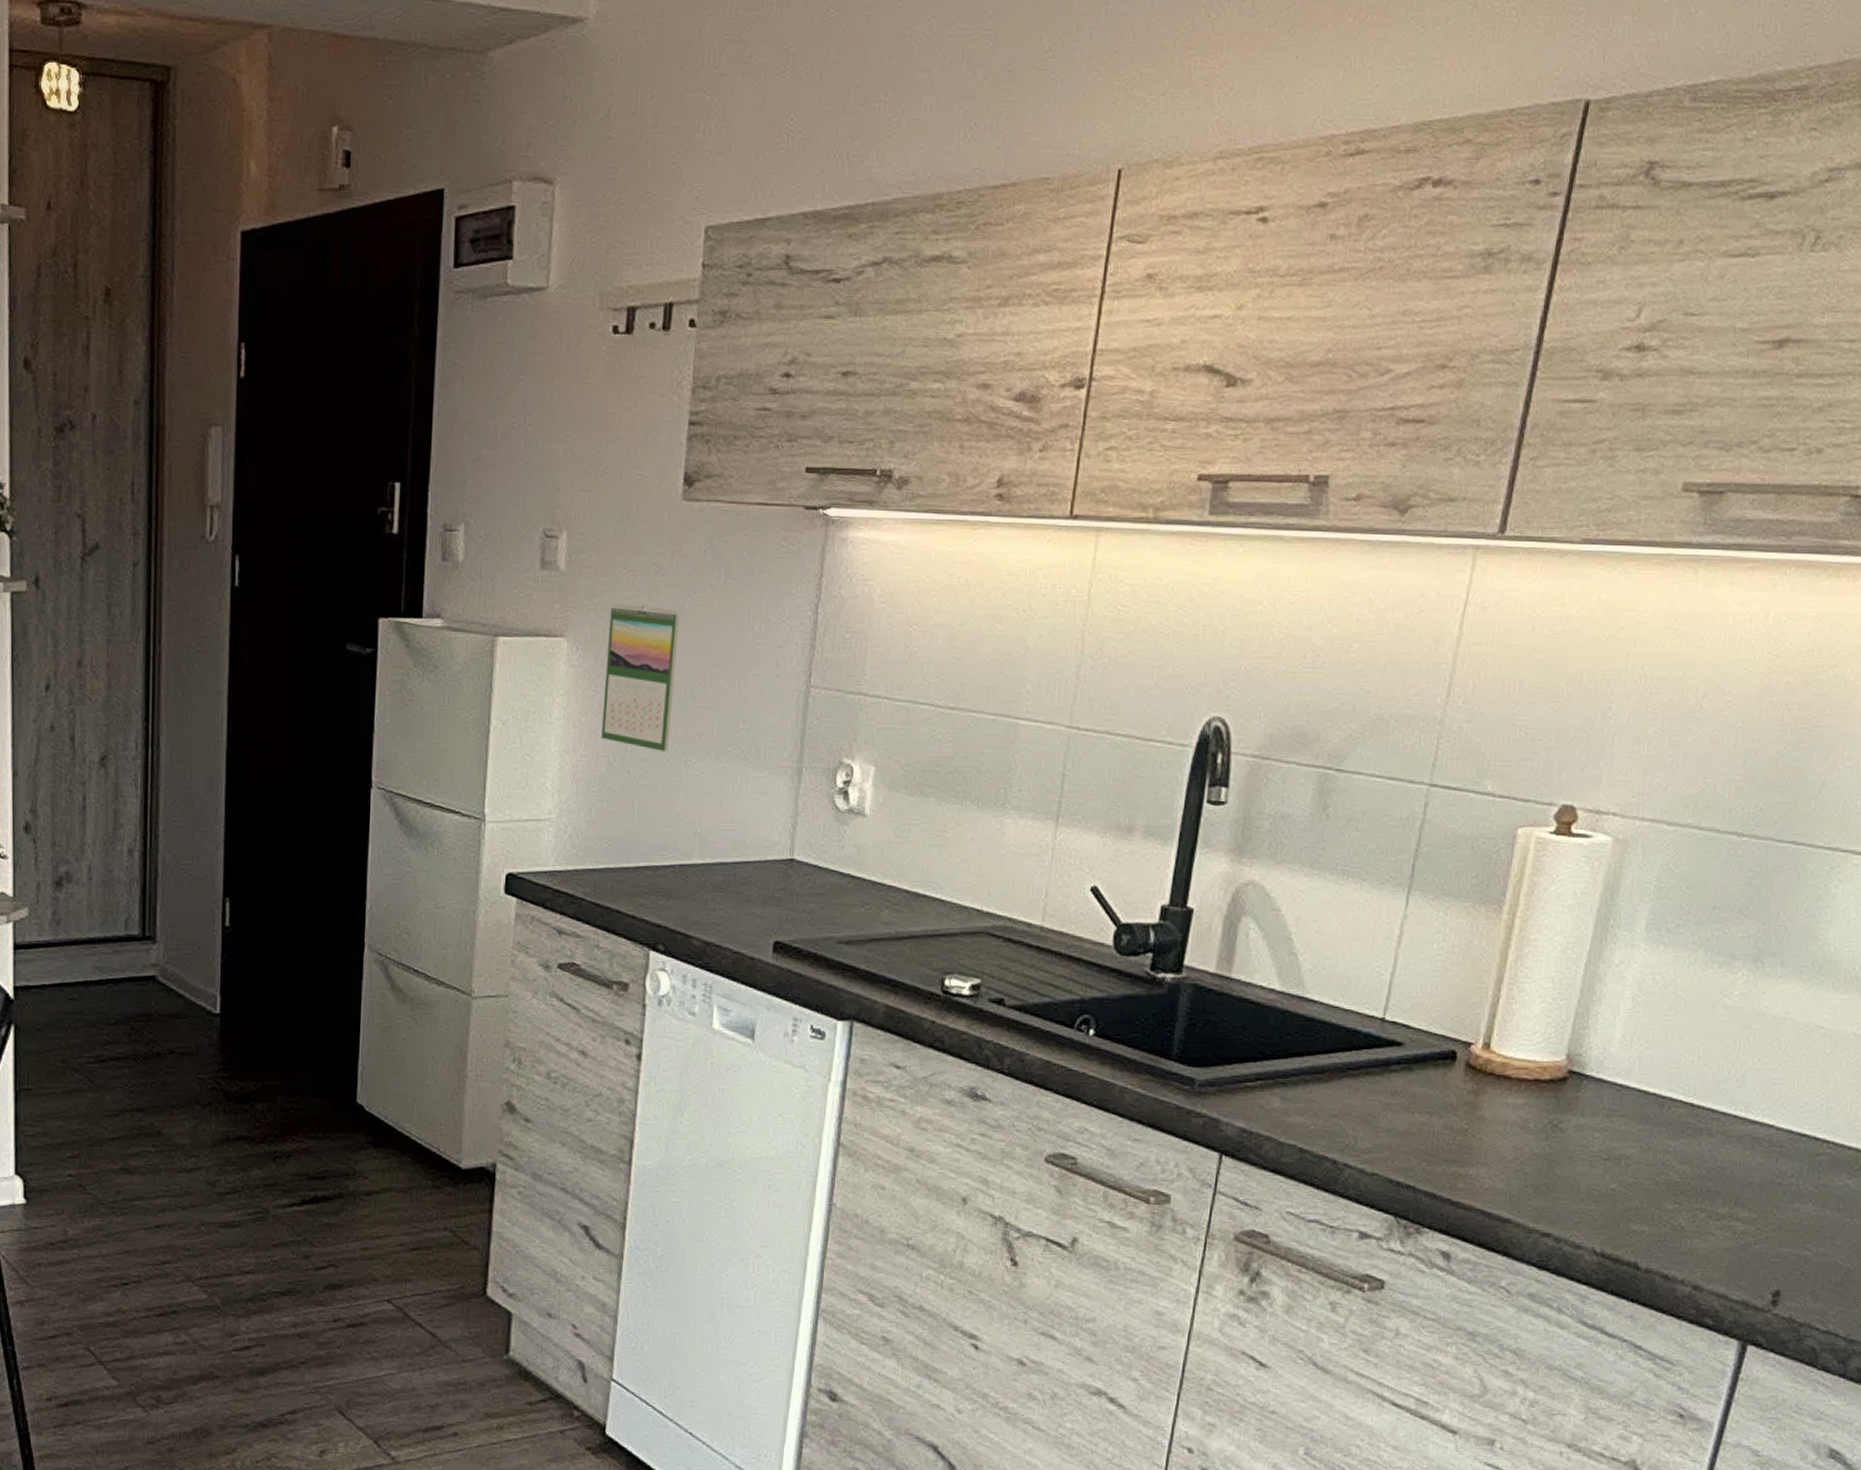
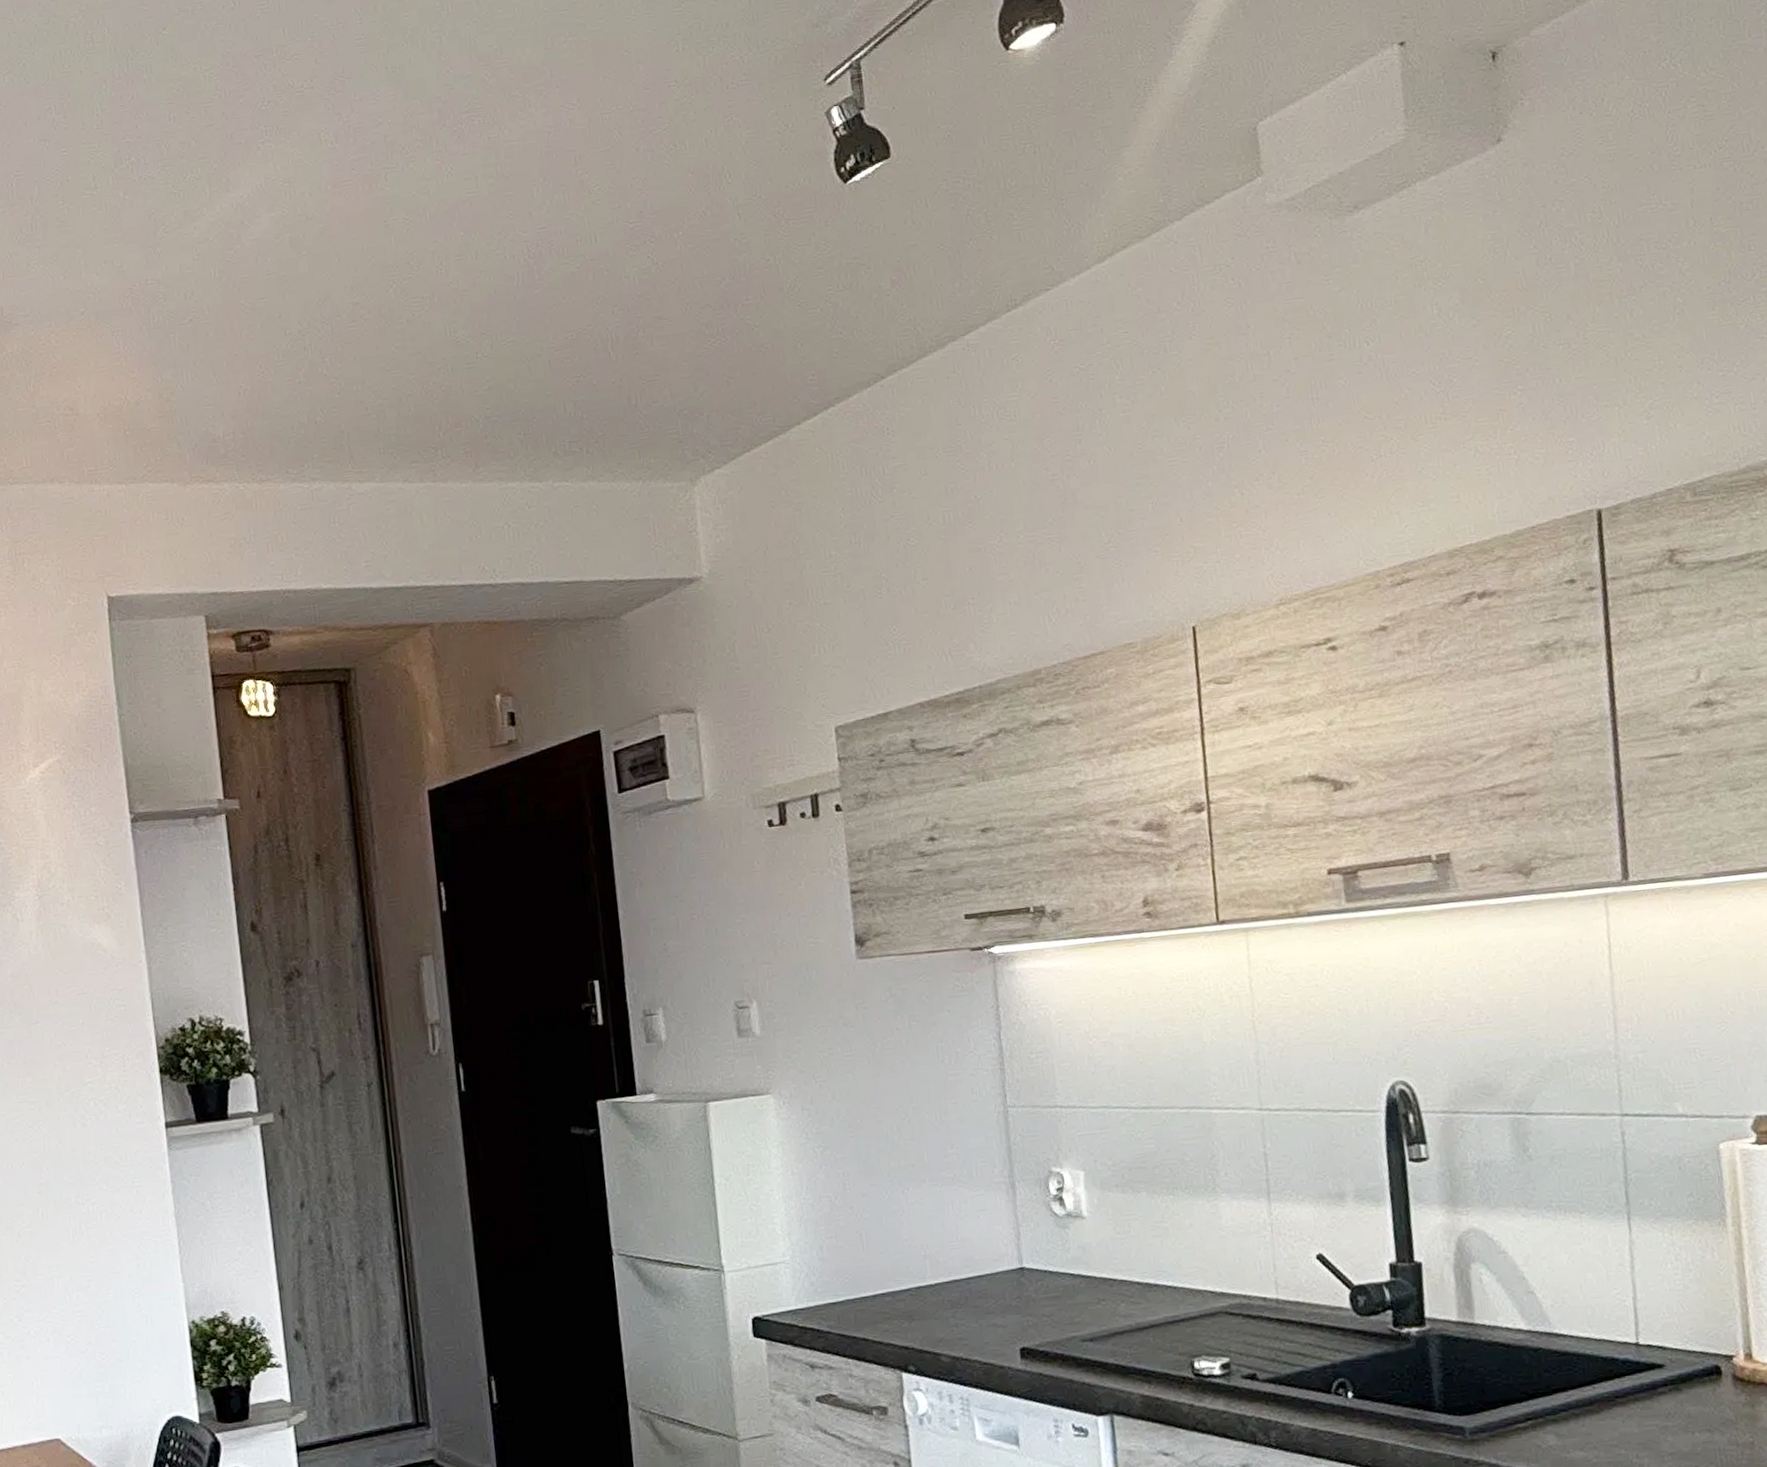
calendar: present [601,603,680,753] -> none [808,1054,886,1185]

